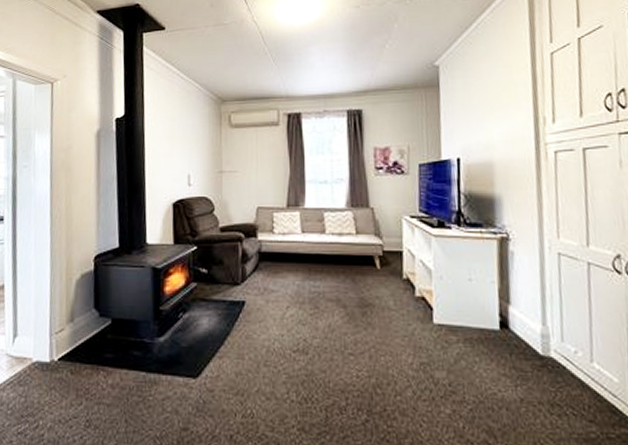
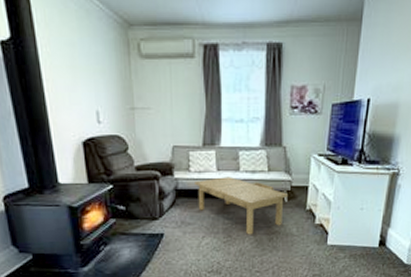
coffee table: none [279,239,381,307] -> present [195,177,289,235]

